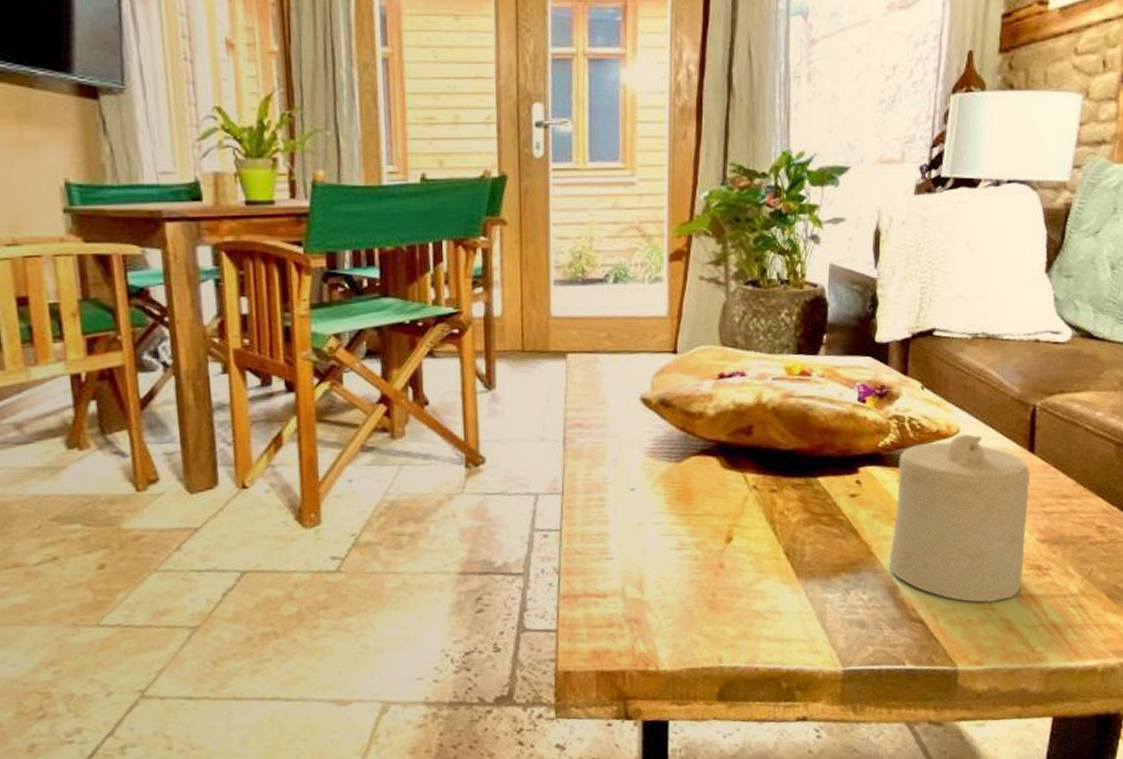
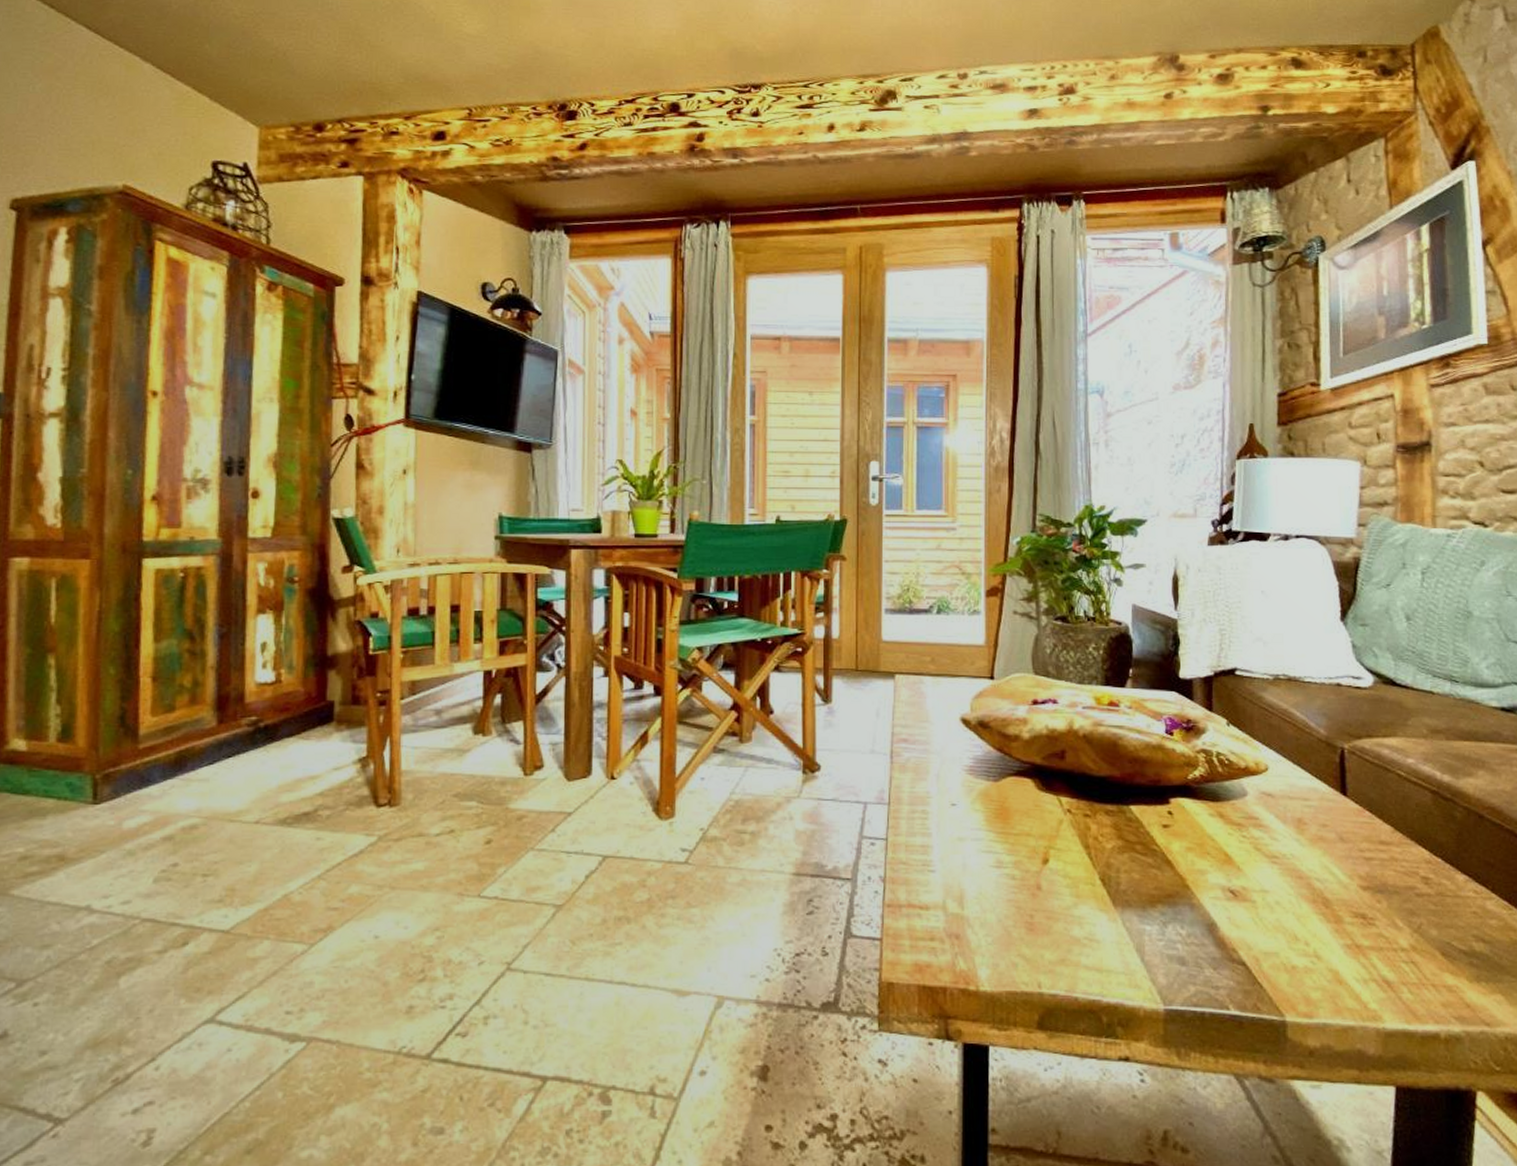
candle: present [889,434,1031,603] -> none [1206,773,1347,950]

